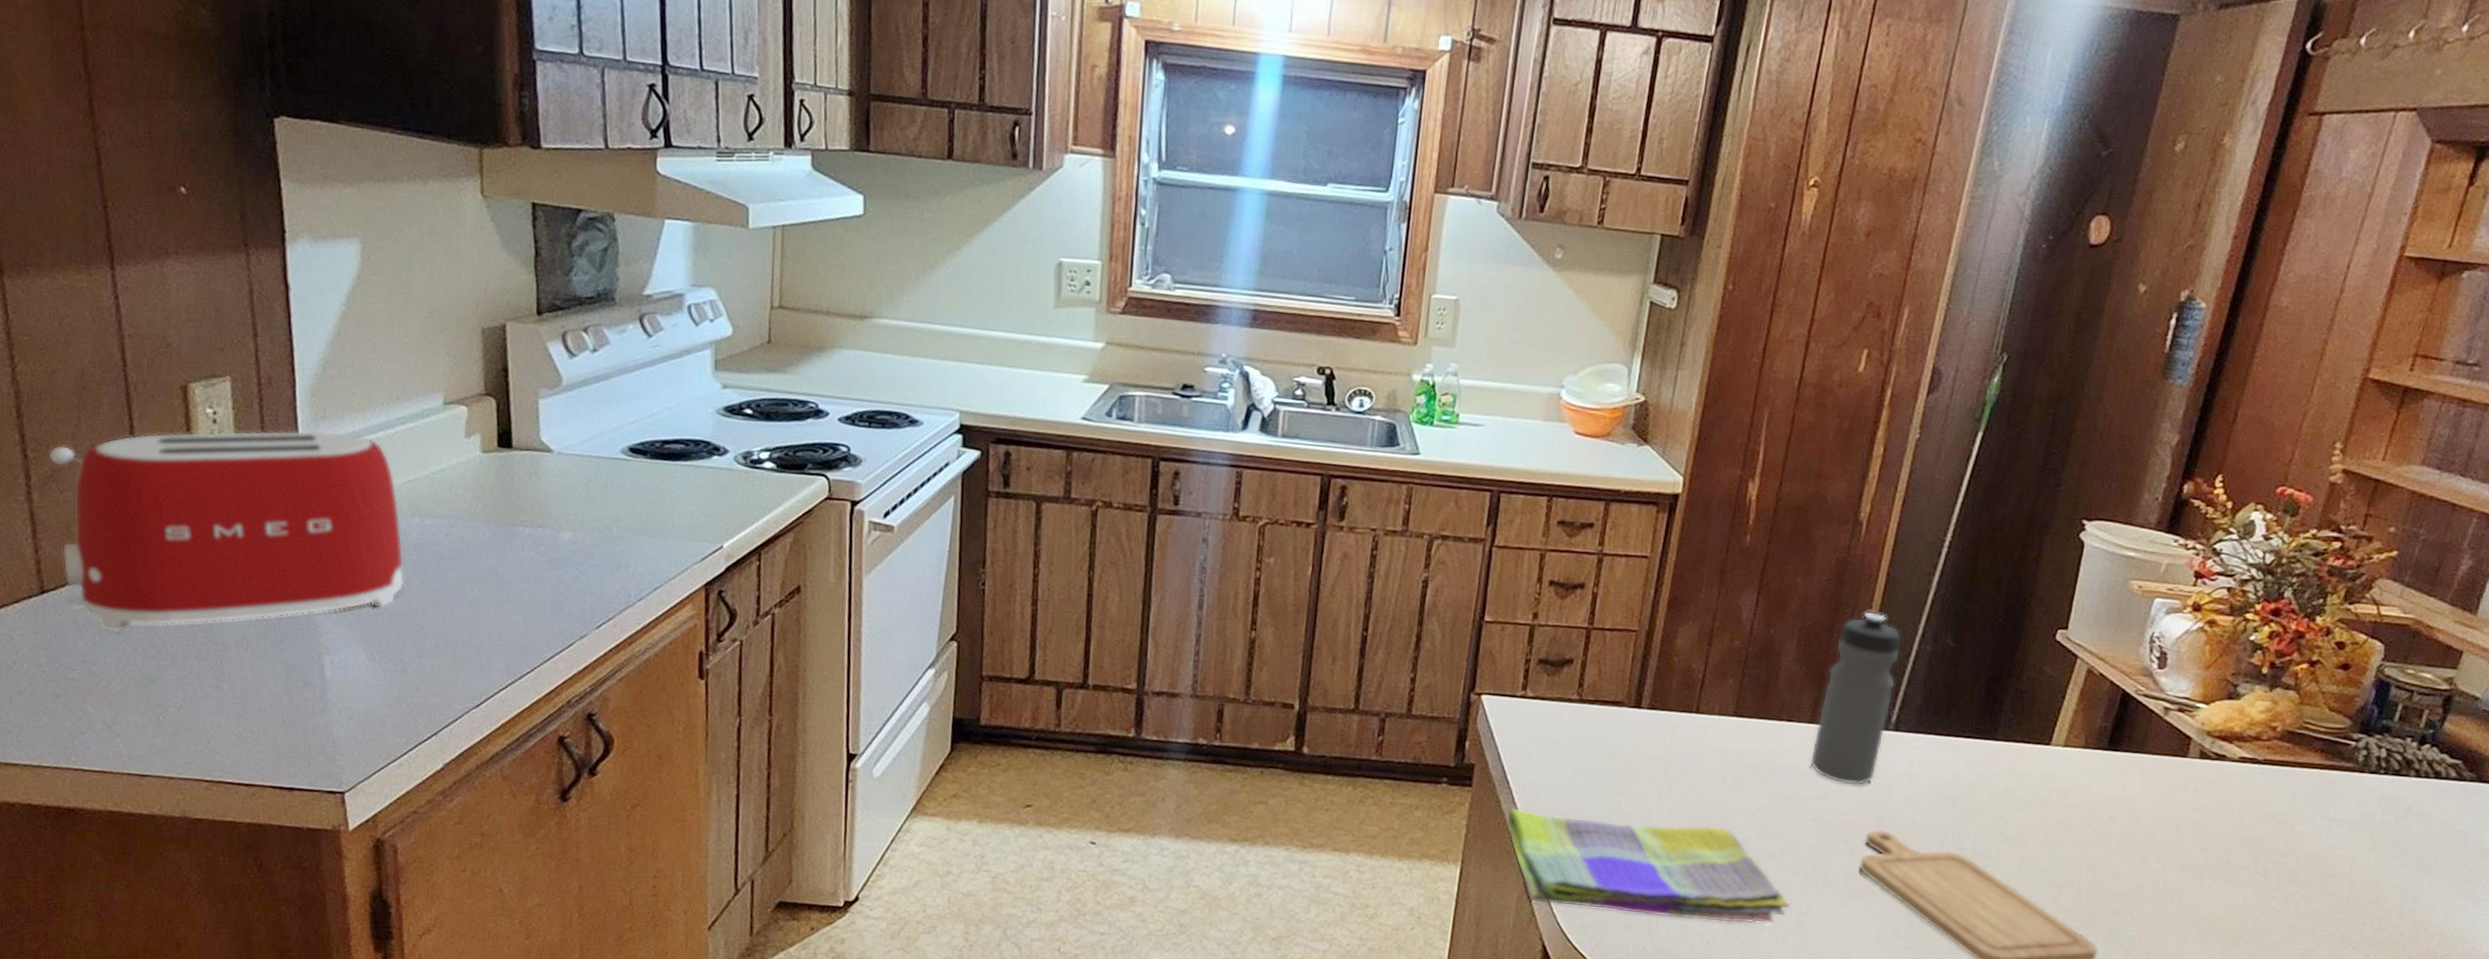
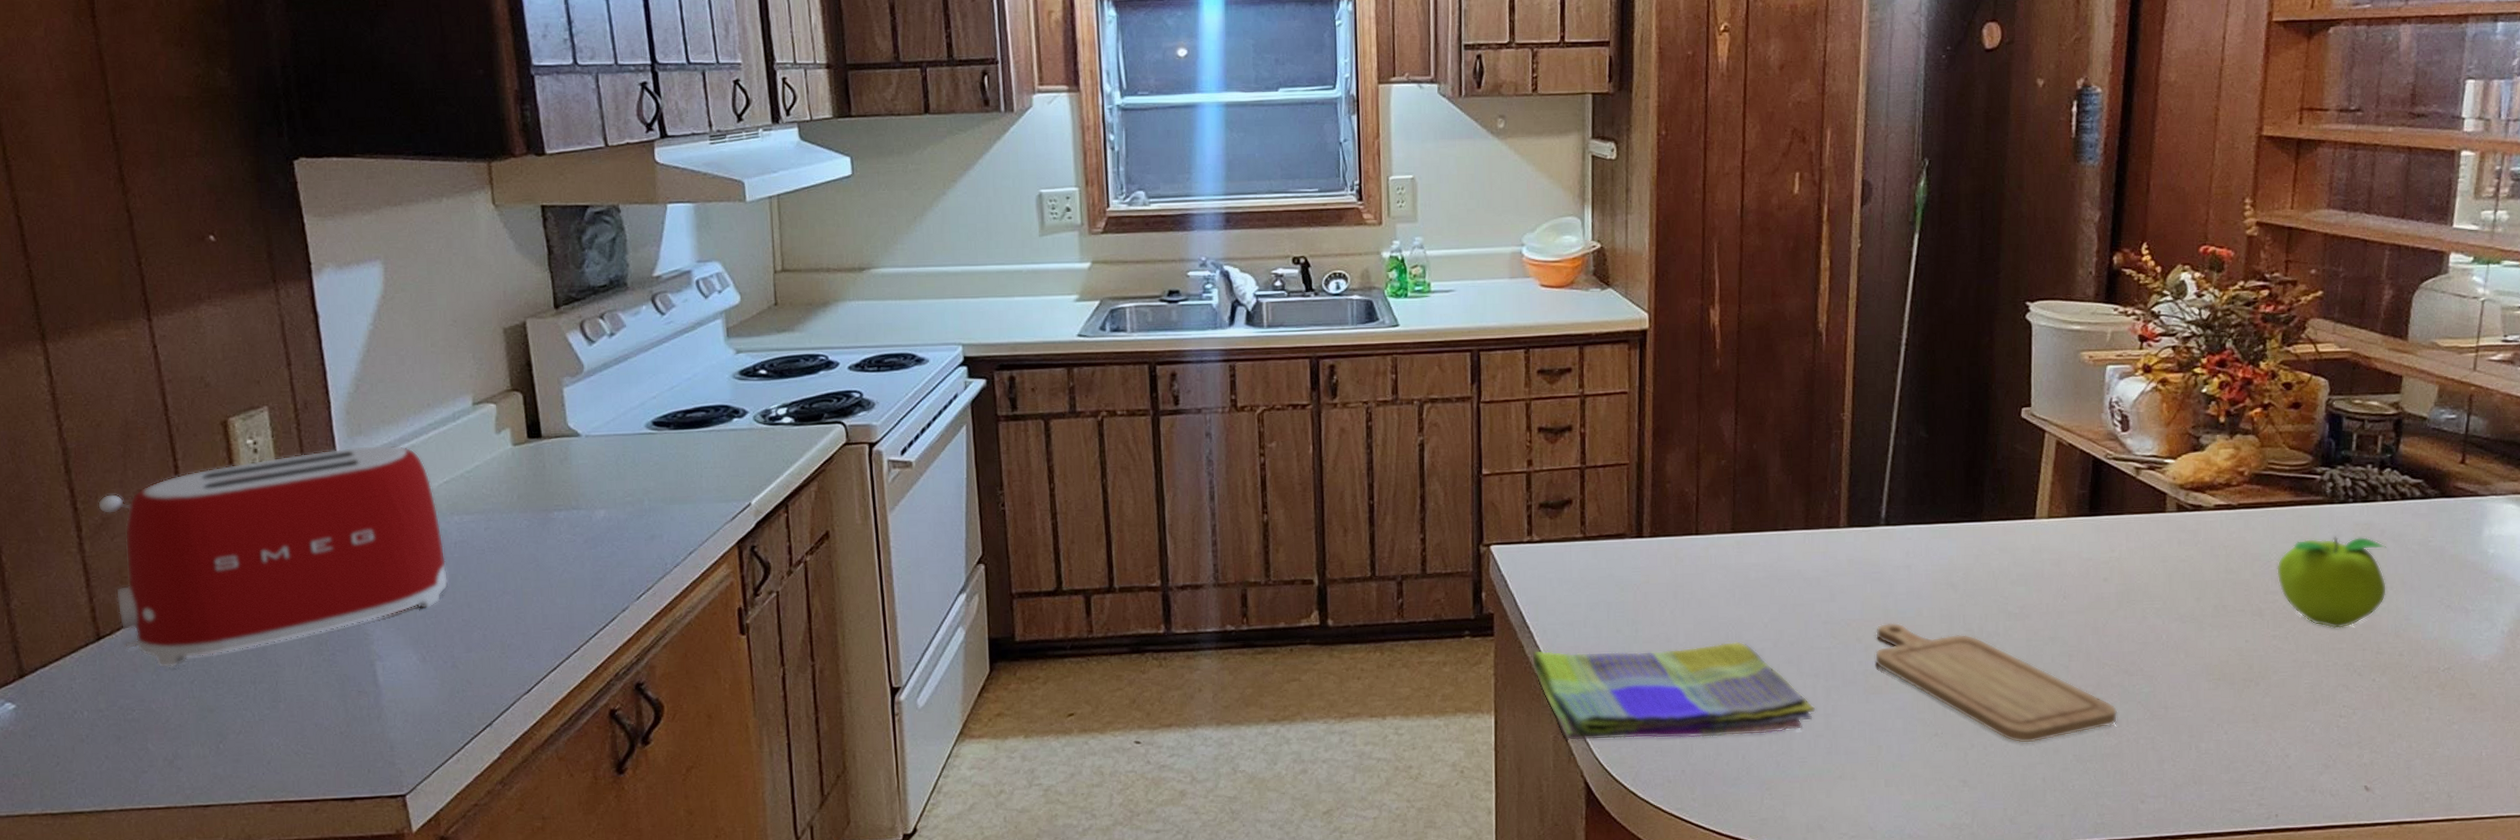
water bottle: present [1809,611,1902,786] -> none [1810,414,1879,584]
fruit: none [2289,804,2409,900] -> present [2277,536,2387,629]

